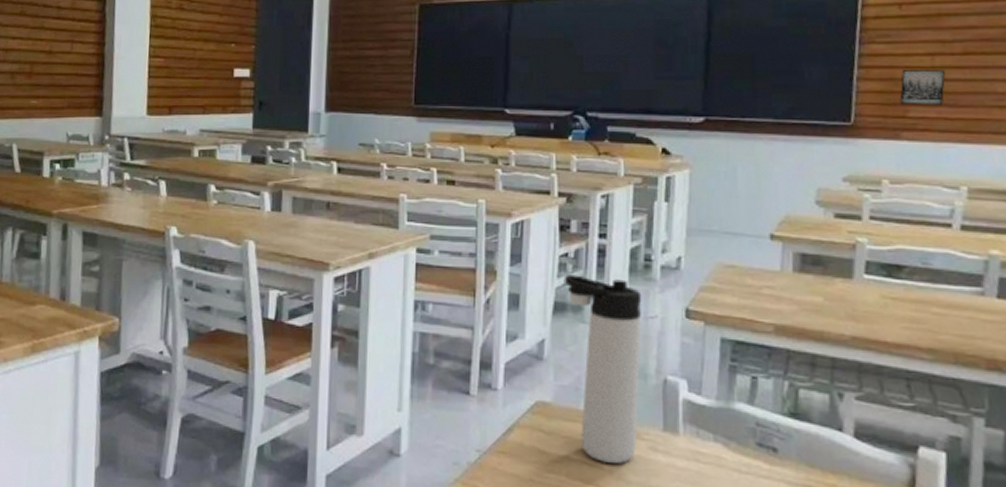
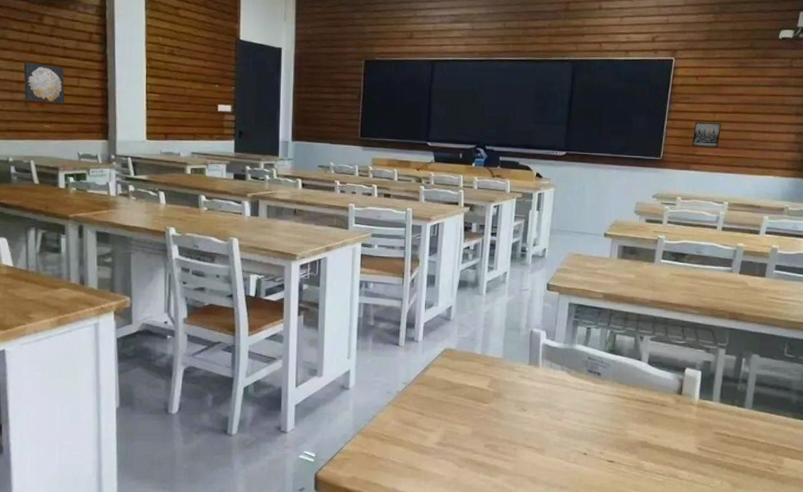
wall art: none [11,26,57,75] -> present [23,62,65,104]
thermos bottle: present [564,274,642,463] -> none [466,261,519,387]

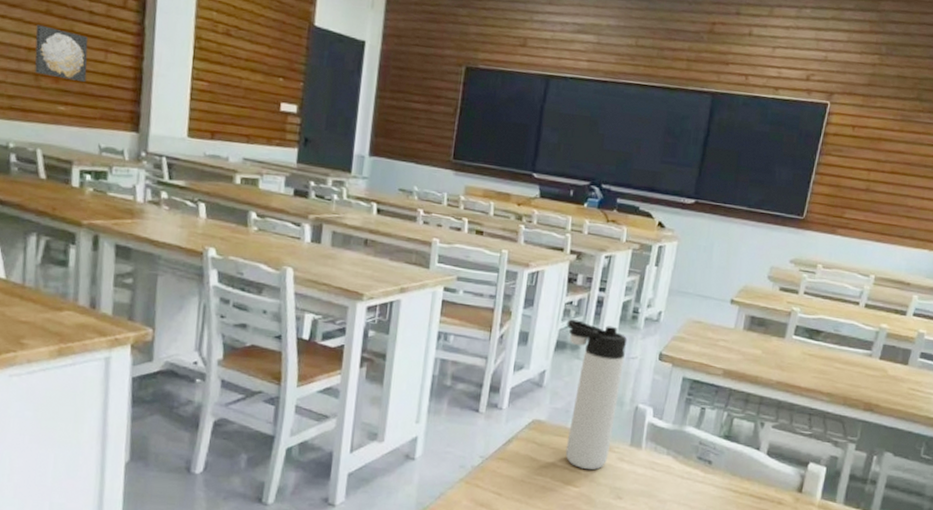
thermos bottle: none [466,261,519,387] -> present [565,319,628,470]
wall art: present [692,122,721,148] -> none [840,180,876,211]

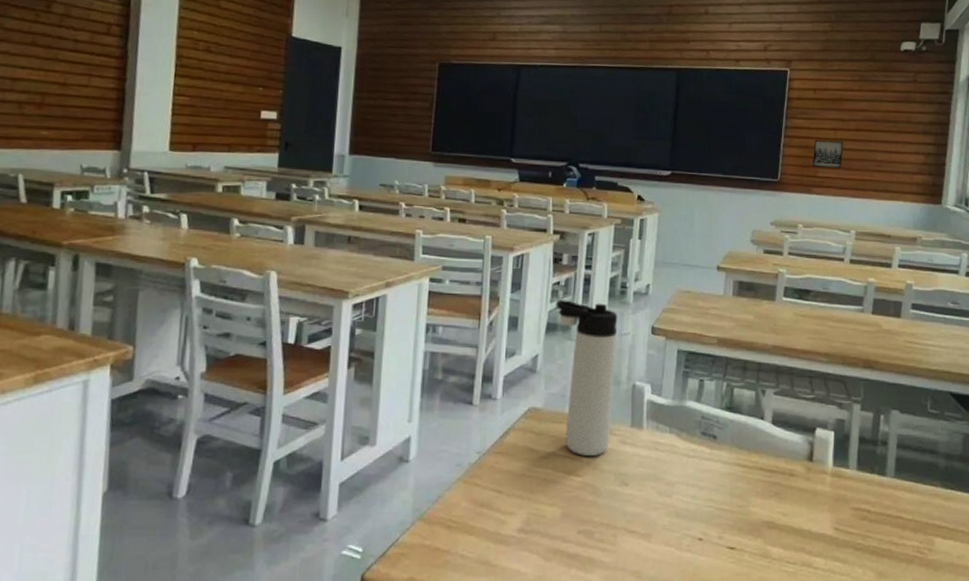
wall art: present [34,24,88,83] -> none [18,56,72,107]
wall art: none [840,180,876,211] -> present [812,140,843,169]

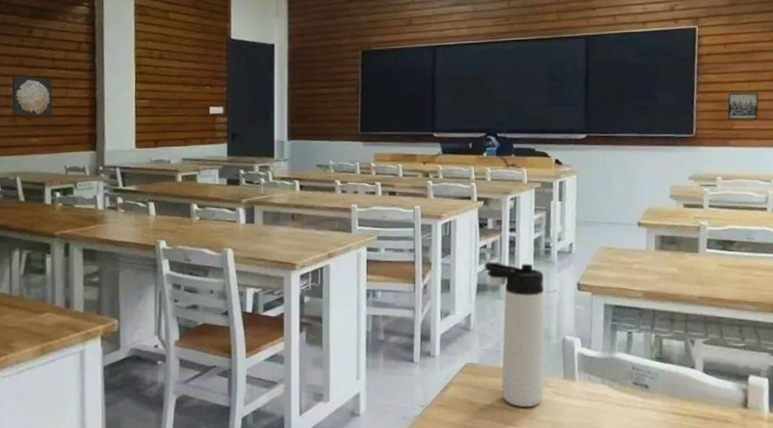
wall art: none [18,56,72,107] -> present [11,76,53,117]

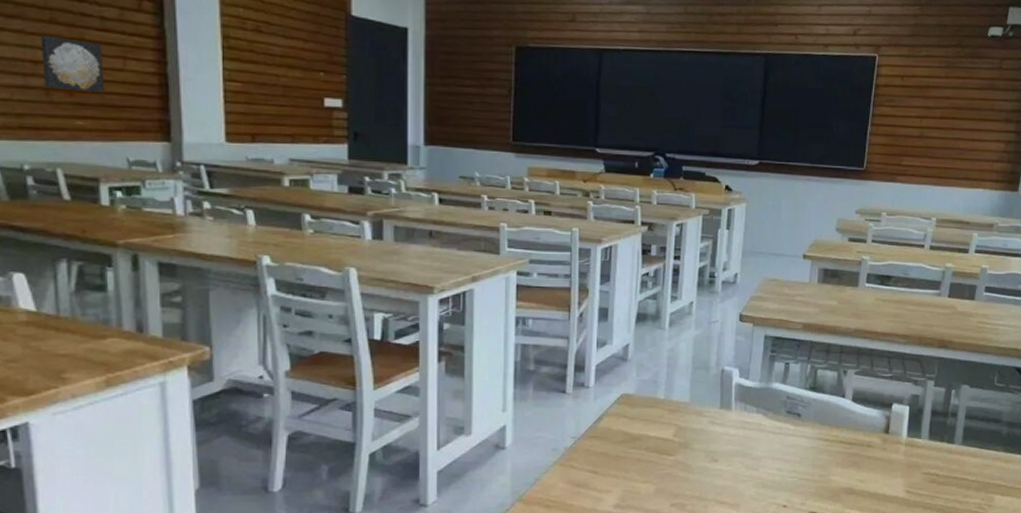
thermos bottle: present [484,262,545,407] -> none [645,290,707,437]
wall art: present [727,93,759,120] -> none [897,128,928,157]

